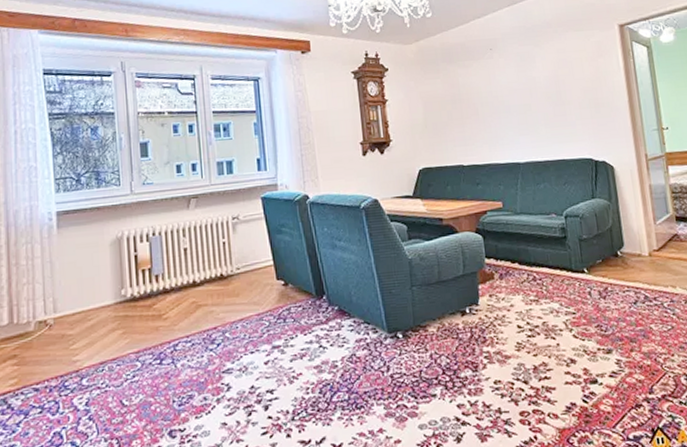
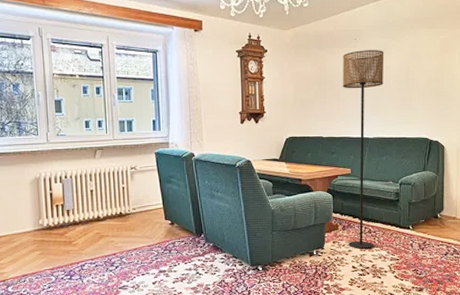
floor lamp: none [478,59,543,303] -> present [343,50,384,249]

